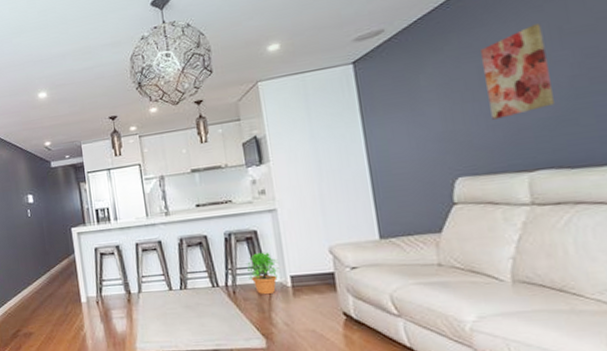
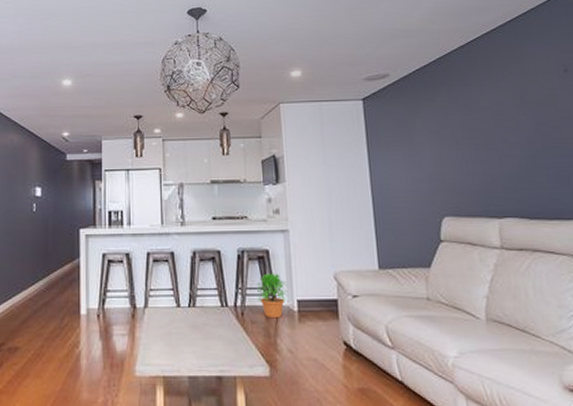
wall art: present [479,23,554,120] -> none [462,91,517,168]

